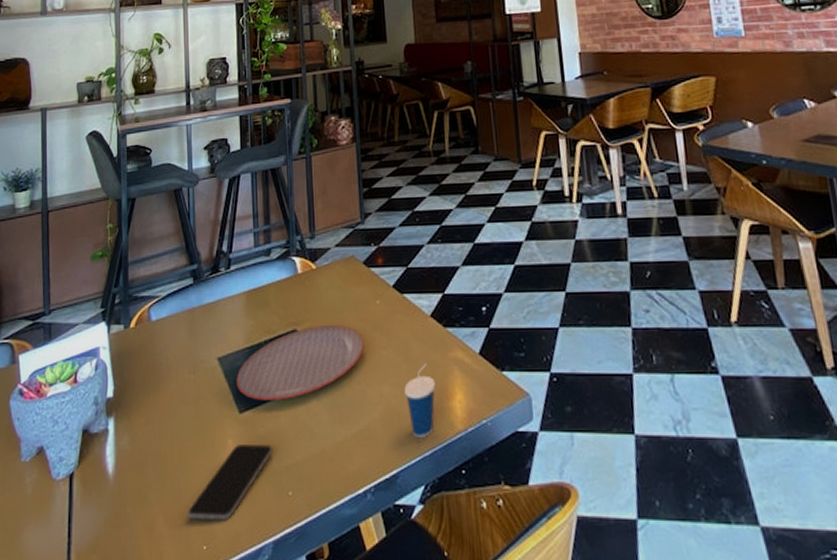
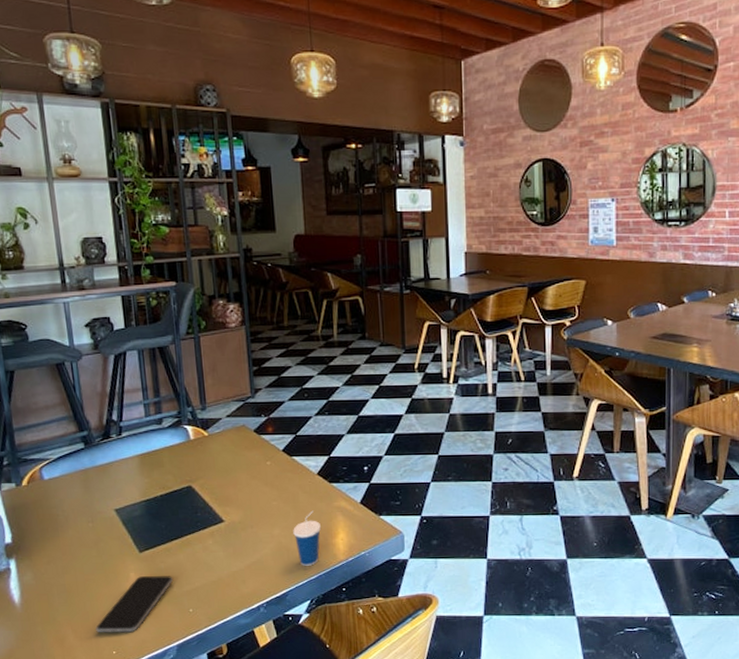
plate: present [236,325,365,400] -> none [134,482,257,542]

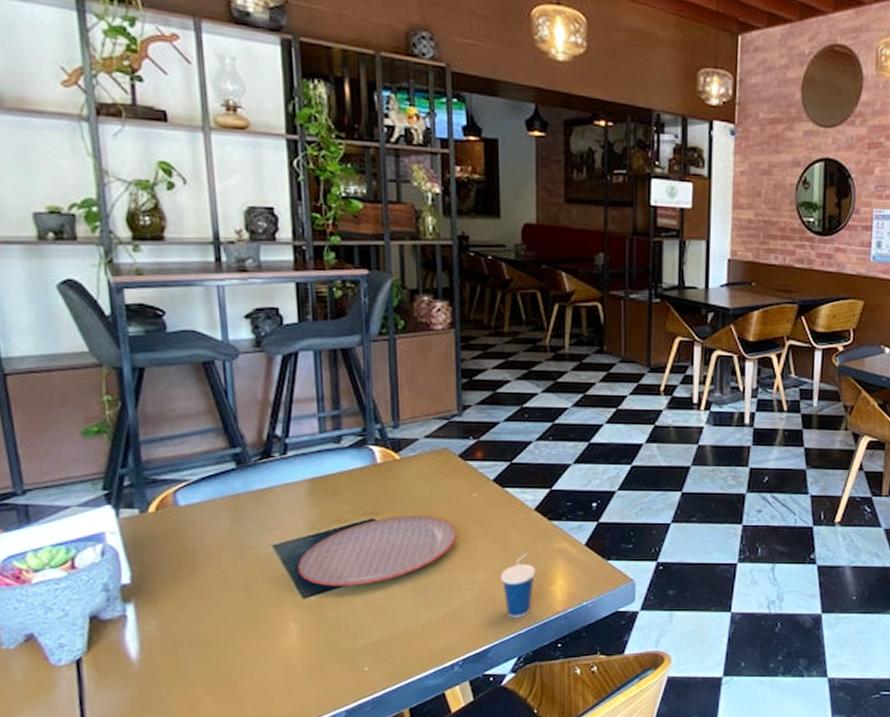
smartphone: present [96,576,174,633] -> none [240,627,346,696]
plate: none [134,482,257,542] -> present [298,516,457,586]

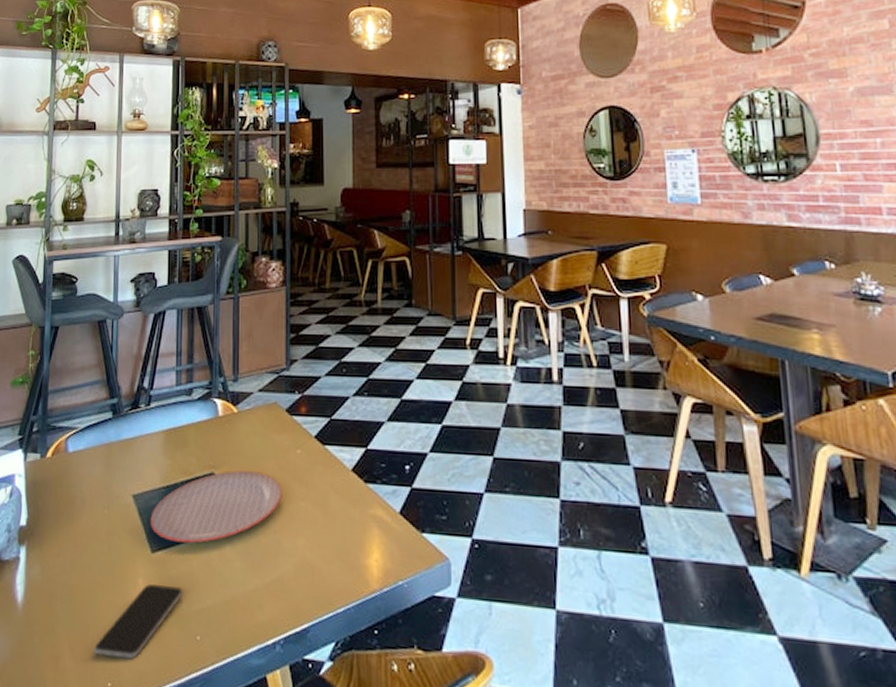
smartphone: none [240,627,346,696] -> present [94,584,184,660]
cup: present [501,552,537,617] -> none [320,517,354,593]

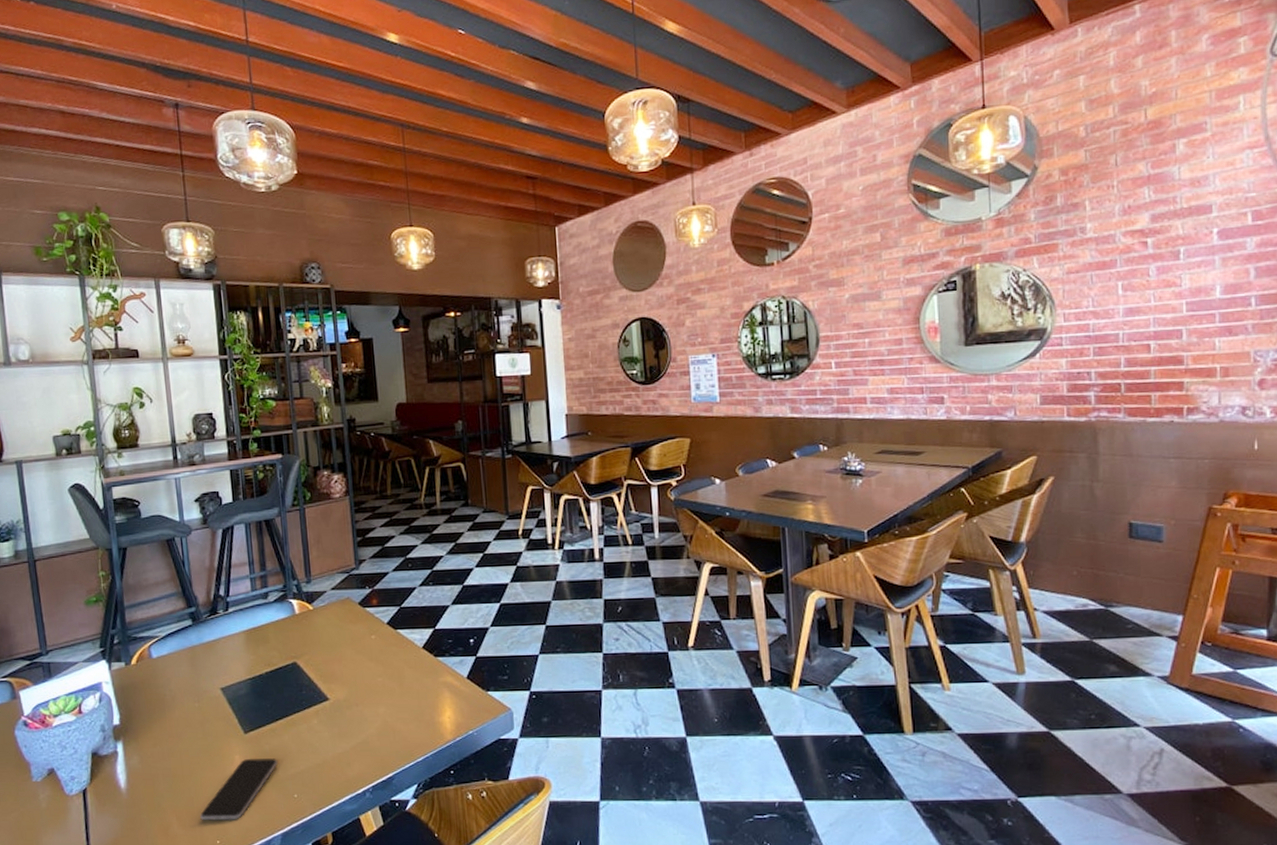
plate: present [150,470,282,543] -> none [240,657,361,722]

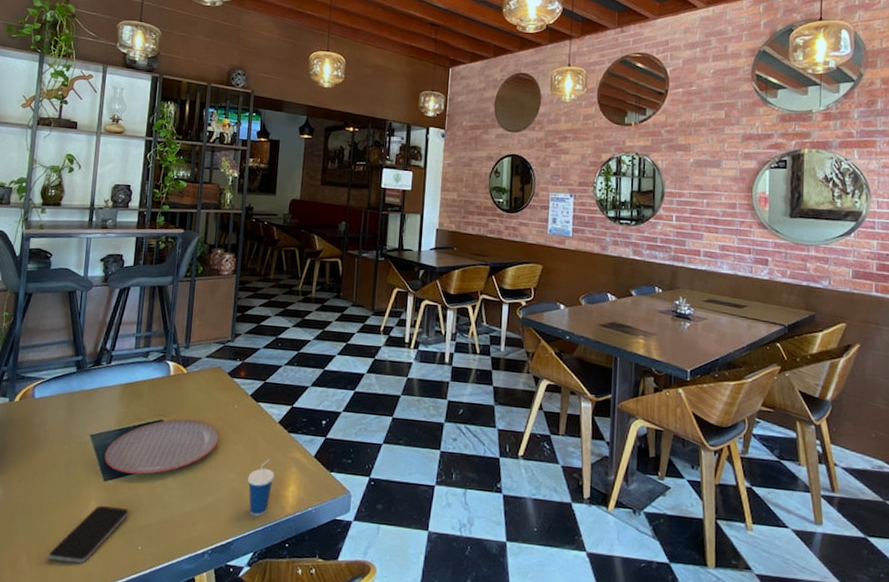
plate: none [240,657,361,722] -> present [104,419,220,475]
cup: none [398,686,428,747] -> present [247,458,275,516]

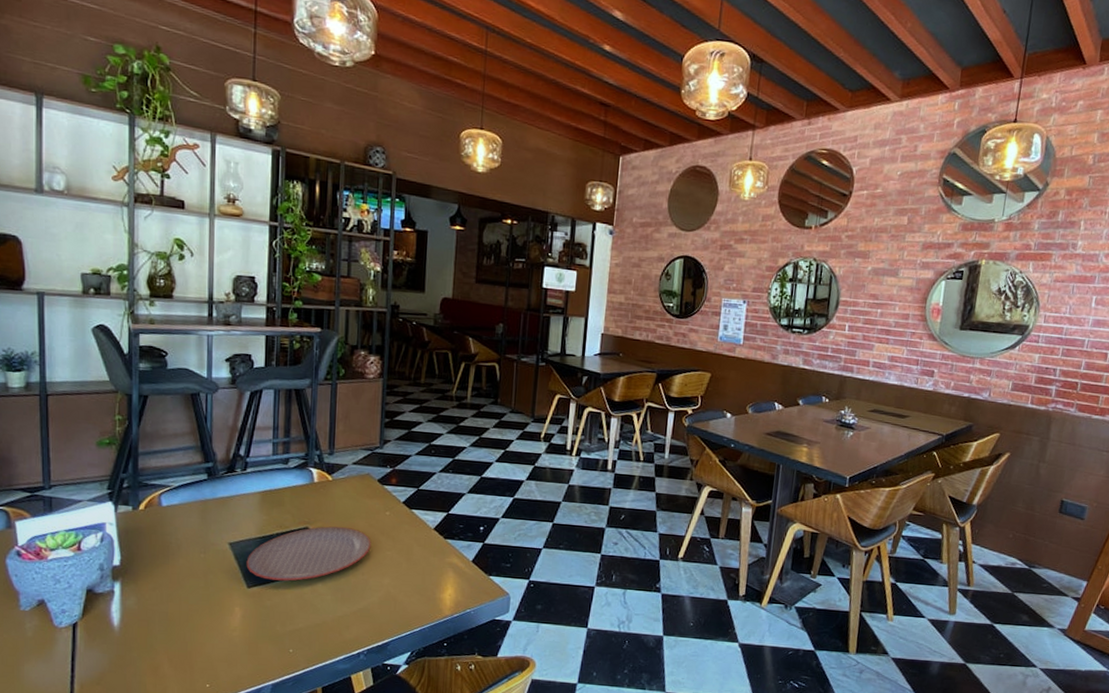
smartphone: present [48,506,130,564] -> none [192,612,278,667]
cup: present [247,458,275,516] -> none [403,564,432,618]

